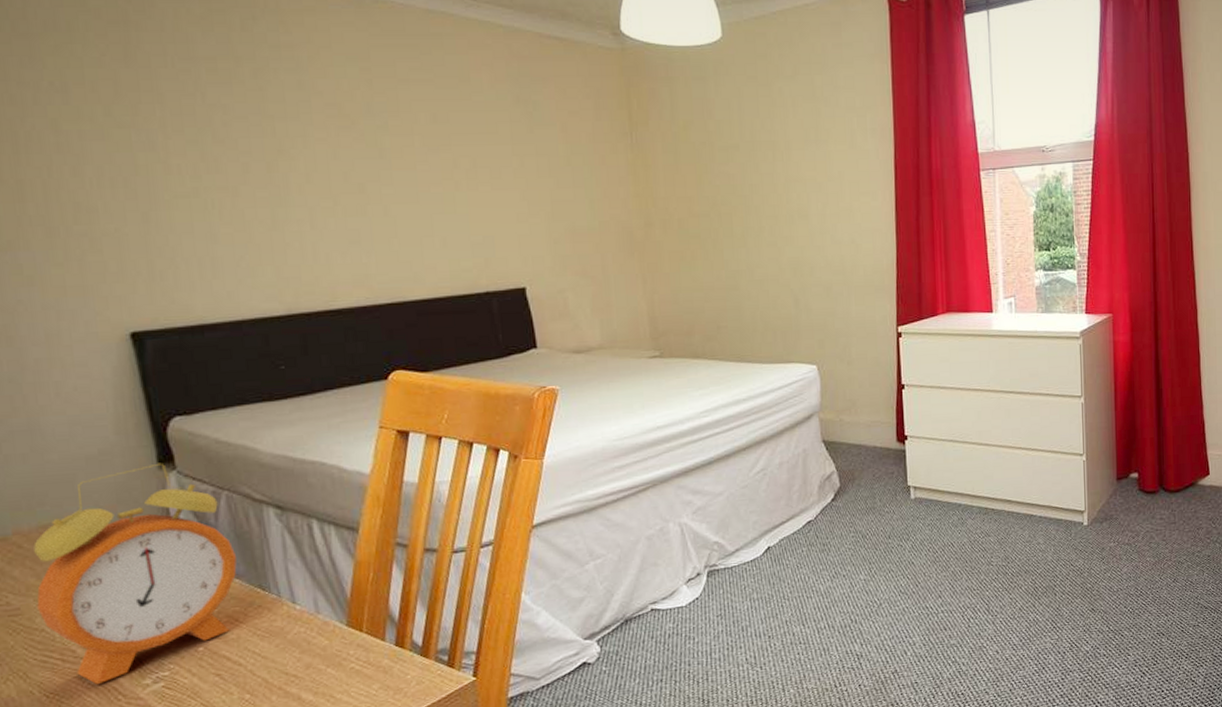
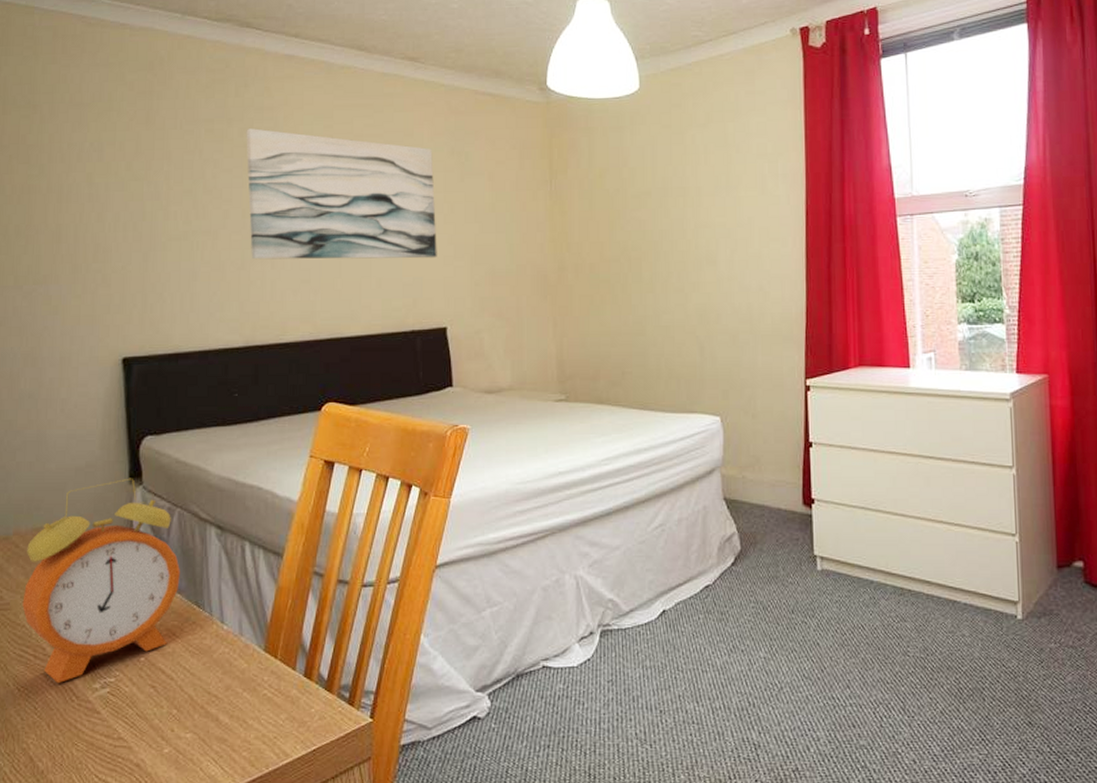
wall art: none [260,69,509,219] -> present [246,128,437,260]

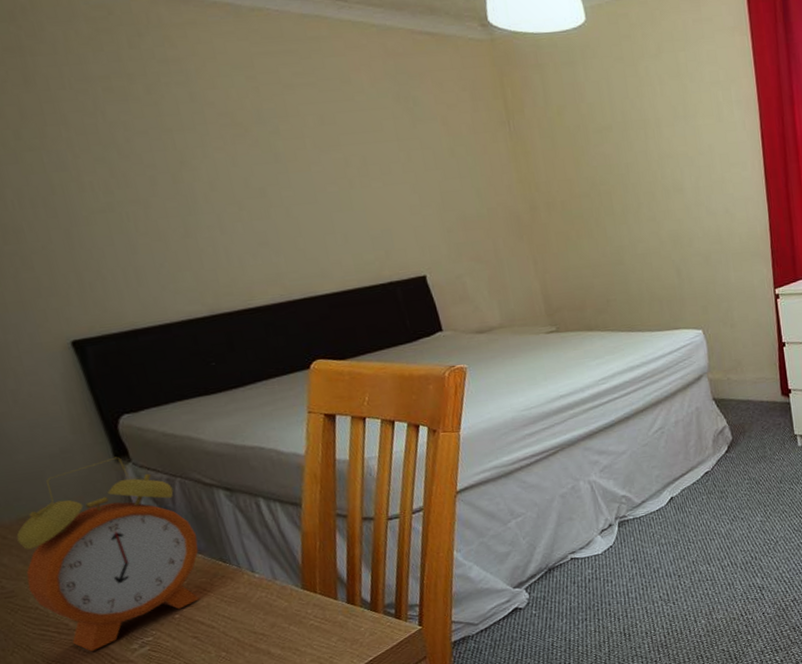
wall art: present [246,128,437,260] -> none [153,83,402,227]

